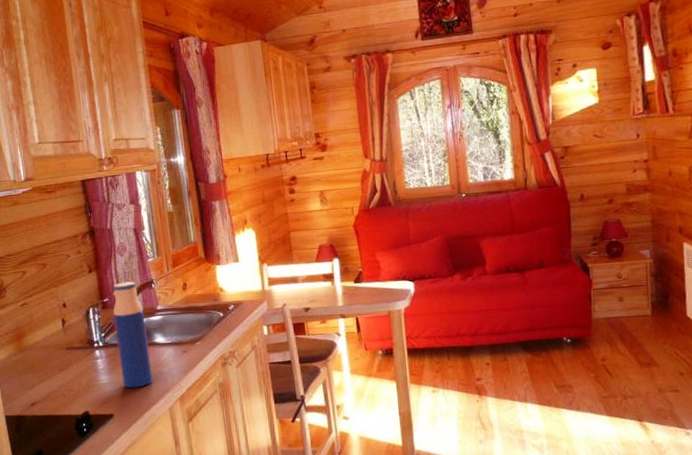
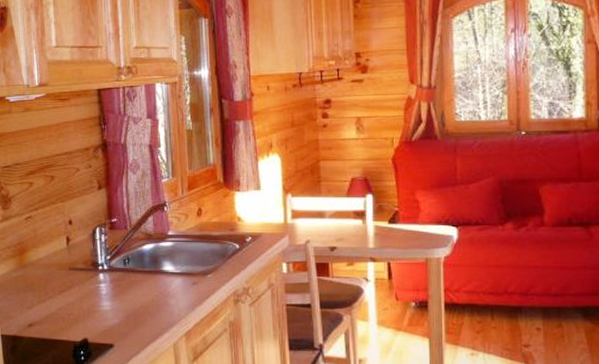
water bottle: present [112,281,153,389] -> none [121,202,158,318]

